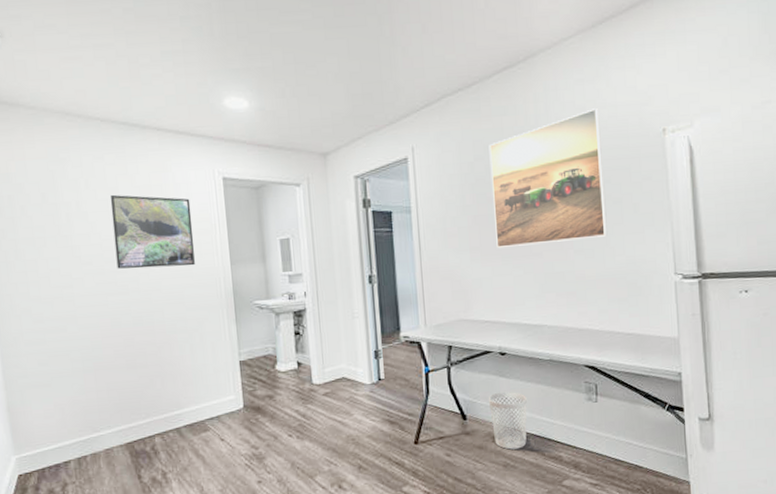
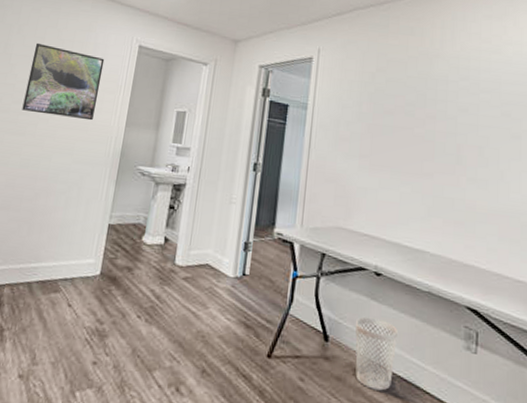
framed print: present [488,108,608,248] -> none [387,43,505,170]

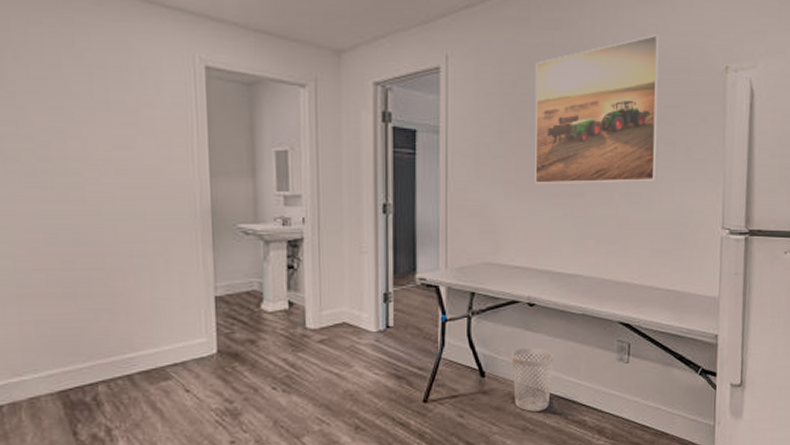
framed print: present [22,42,105,121] -> none [48,72,163,174]
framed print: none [387,43,505,170] -> present [534,34,661,184]

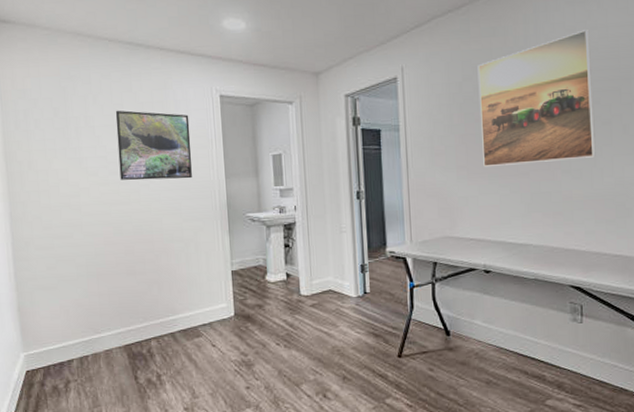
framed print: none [48,72,163,174] -> present [115,110,192,180]
wastebasket: present [511,347,553,412] -> none [471,309,511,367]

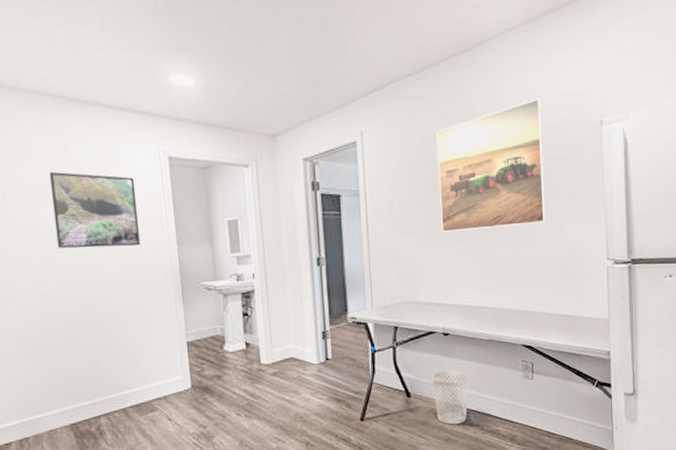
wastebasket: none [471,309,511,367] -> present [431,370,468,425]

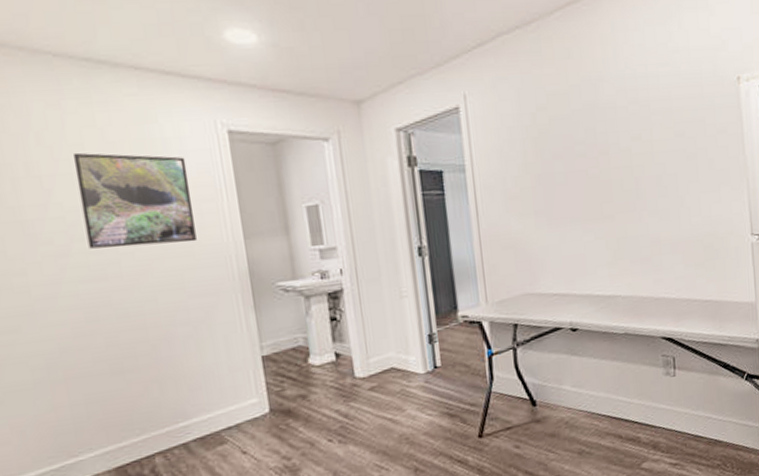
wastebasket: present [431,370,468,425] -> none [559,371,603,435]
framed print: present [436,99,547,232] -> none [552,53,683,211]

